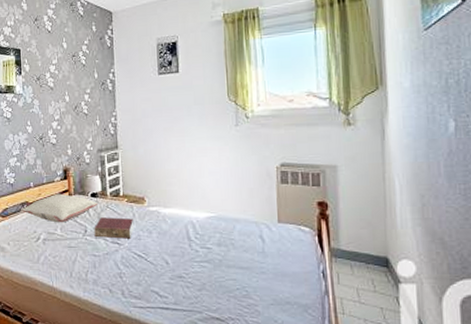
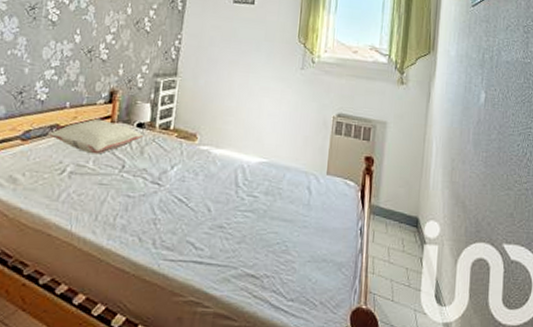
book: present [94,217,135,239] -> none [132,152,181,180]

